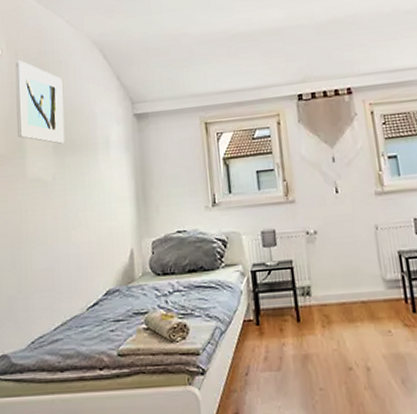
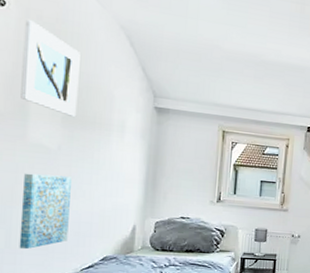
wall art: none [27,206,71,294] -> present [19,173,71,250]

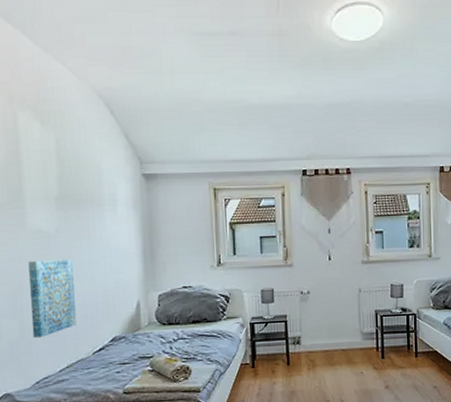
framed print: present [20,20,80,117] -> none [9,106,69,197]

